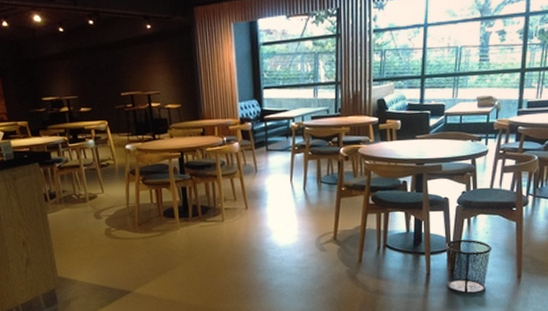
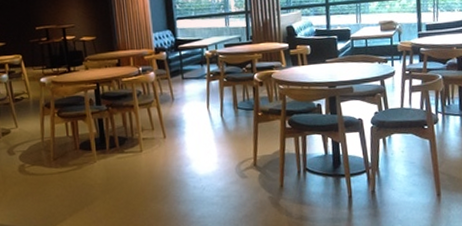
waste bin: present [445,239,491,294] -> none [364,159,409,216]

